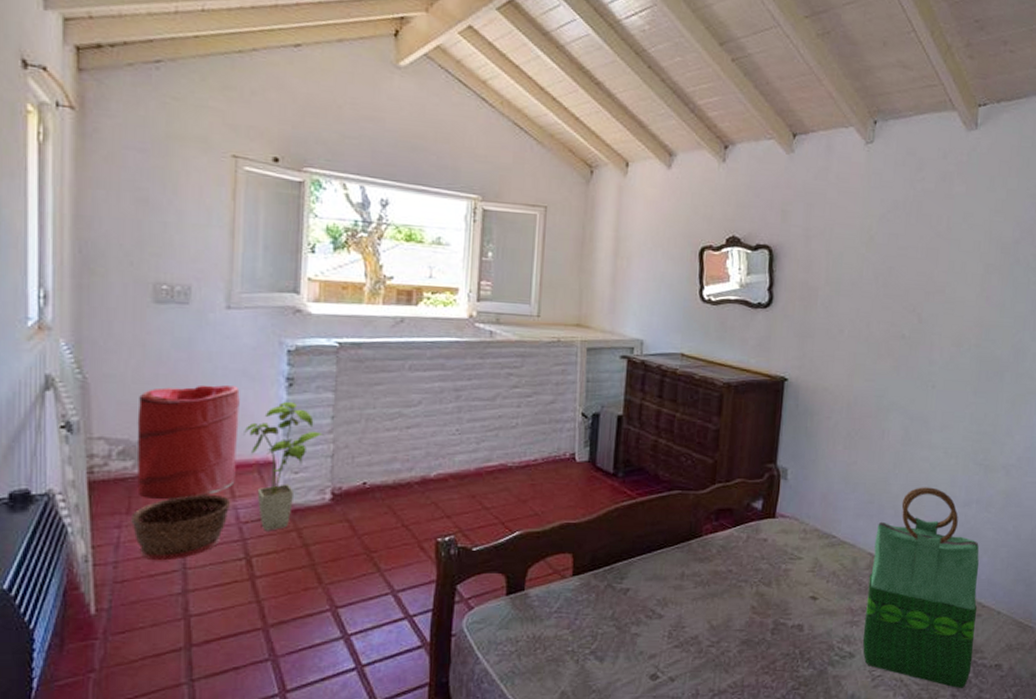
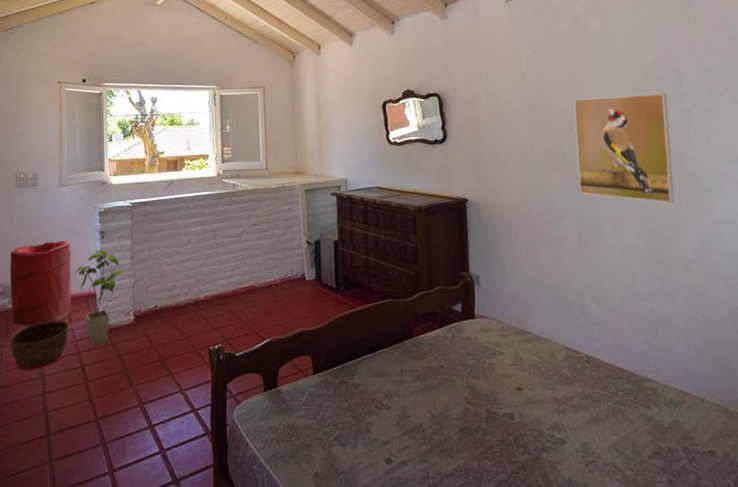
tote bag: present [862,487,980,688] -> none [568,284,684,474]
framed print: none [913,273,1021,404] -> present [573,93,674,204]

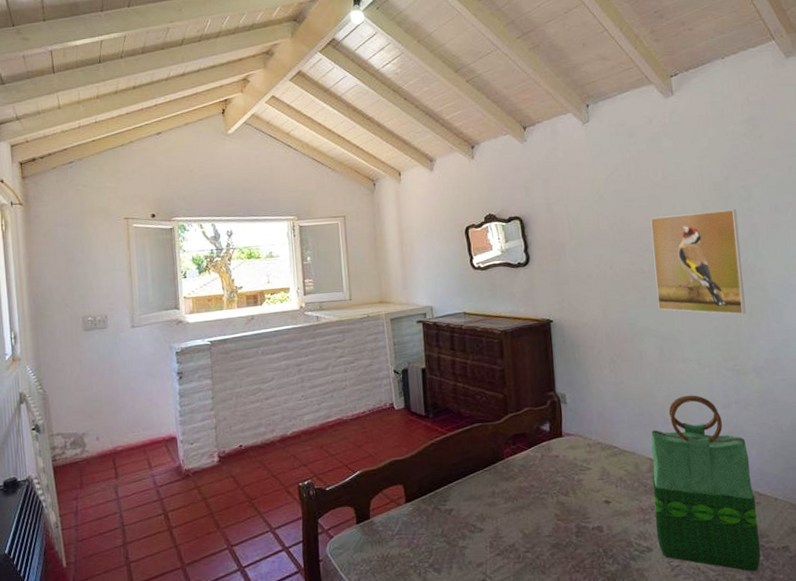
laundry hamper: present [9,240,72,326] -> none [81,383,151,476]
basket: present [9,320,69,371] -> none [84,466,149,522]
house plant: present [75,249,127,346] -> none [152,390,209,491]
tote bag: none [568,284,684,474] -> present [651,395,761,572]

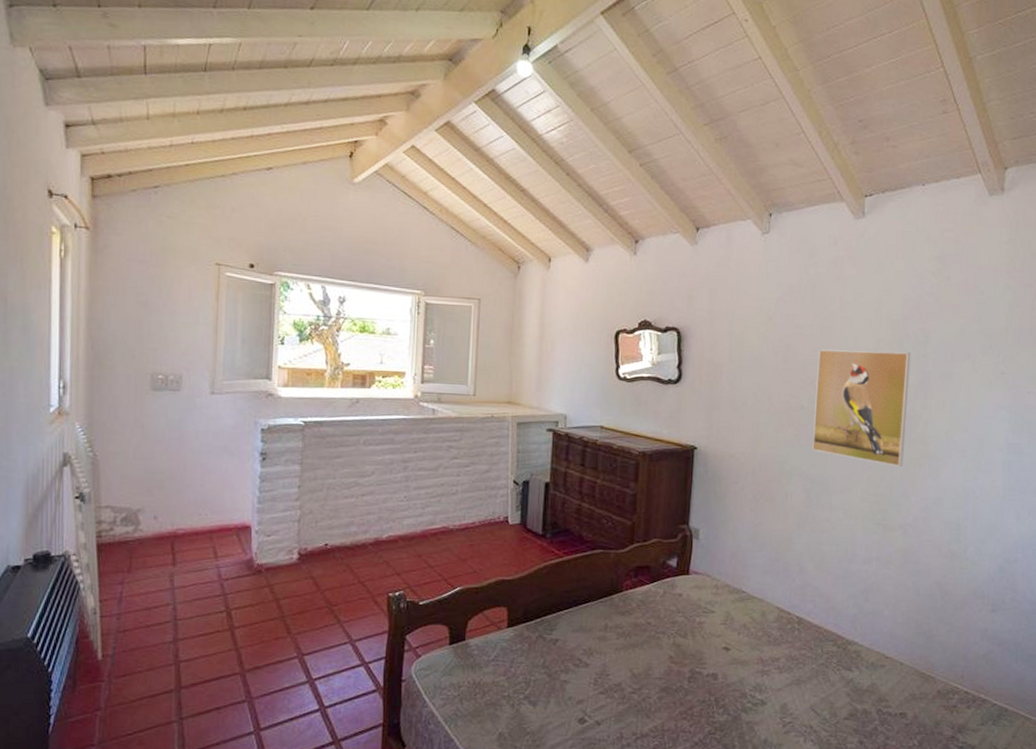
tote bag: present [651,395,761,572] -> none [773,545,881,735]

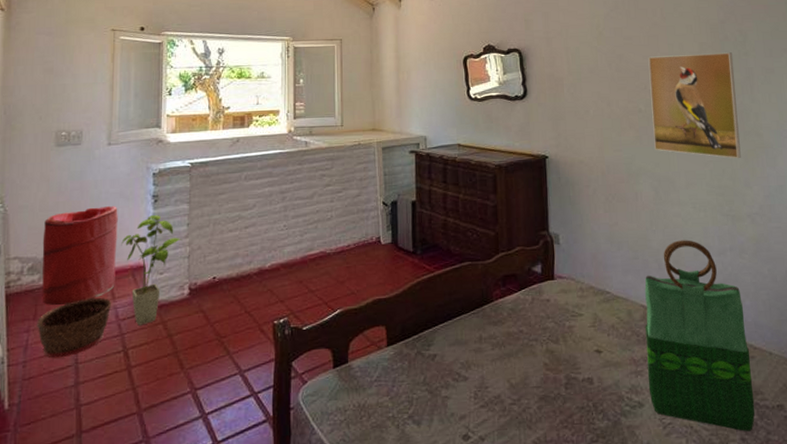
basket: none [132,554,213,613] -> present [37,297,111,359]
laundry hamper: none [137,459,222,560] -> present [42,205,118,306]
house plant: none [225,474,293,587] -> present [121,215,183,326]
tote bag: none [773,545,881,735] -> present [644,240,755,432]

